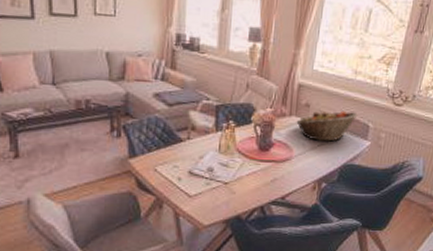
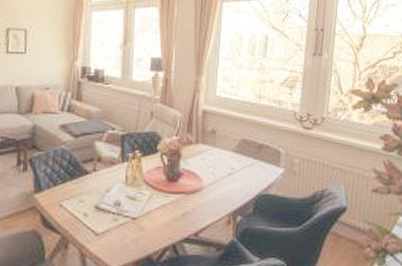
fruit basket: present [296,110,358,142] -> none [203,136,267,170]

